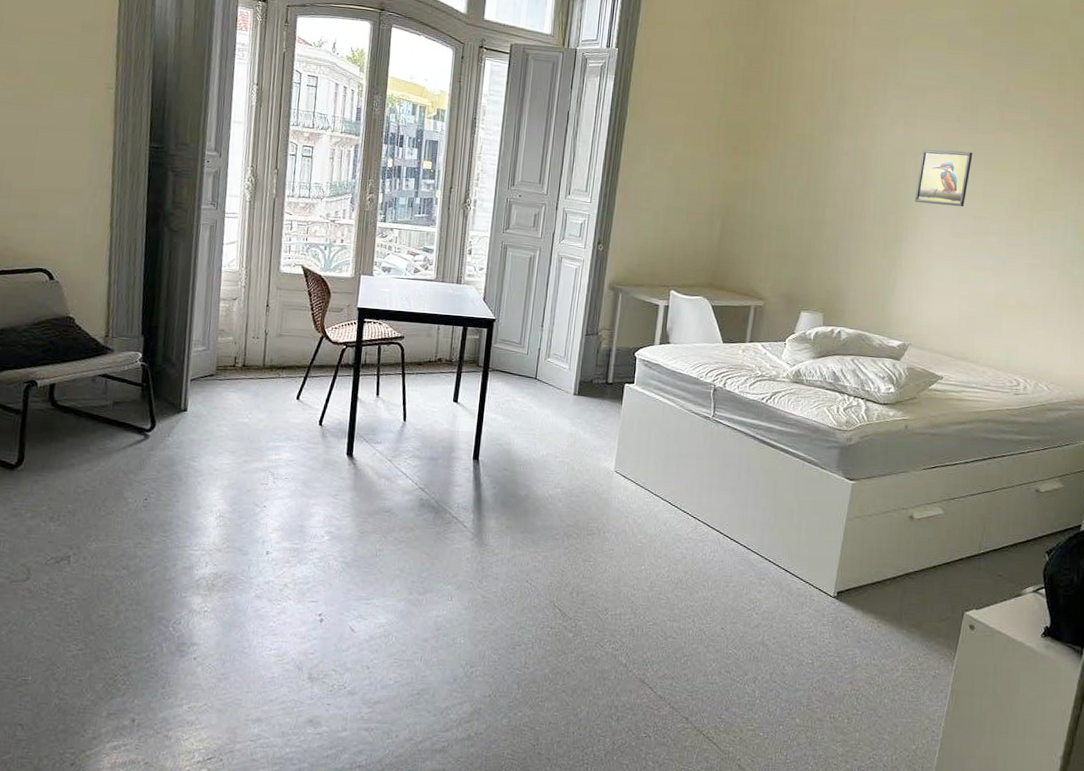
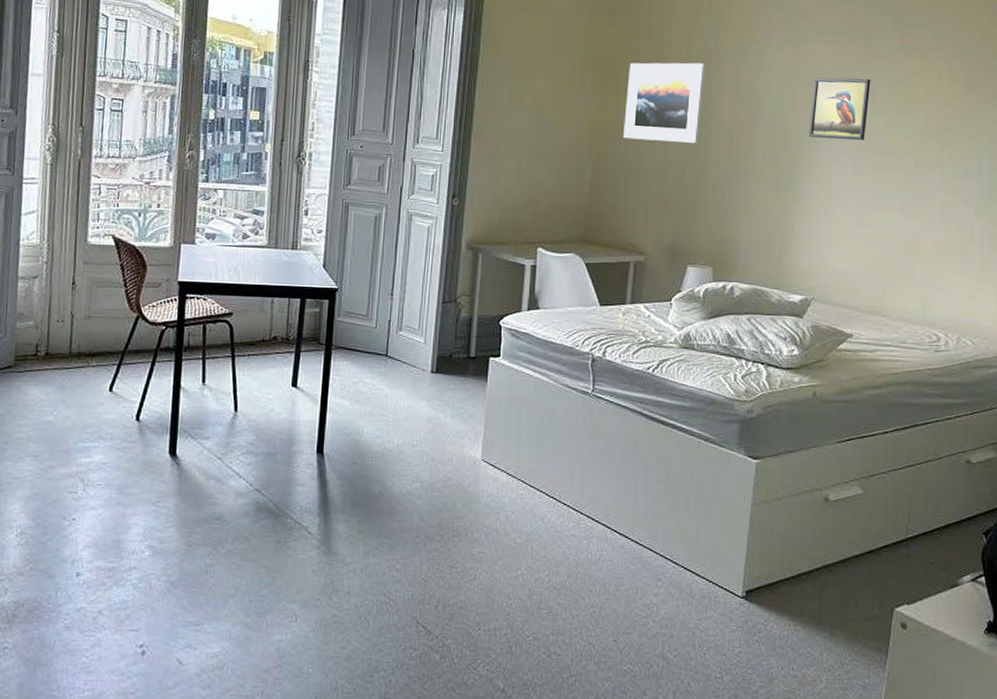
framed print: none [750,130,827,205] -> present [624,62,706,144]

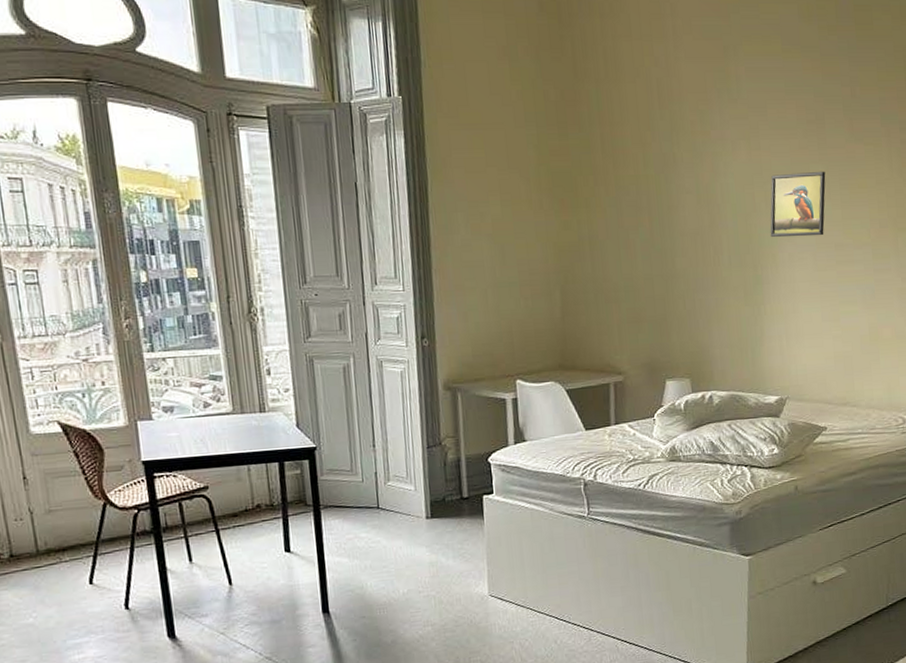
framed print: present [624,62,706,144] -> none [585,170,664,258]

